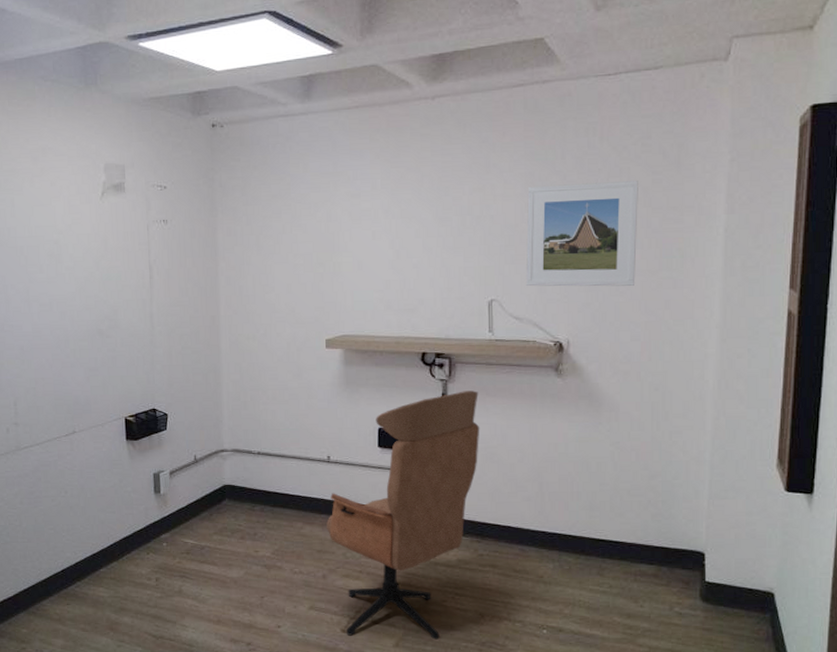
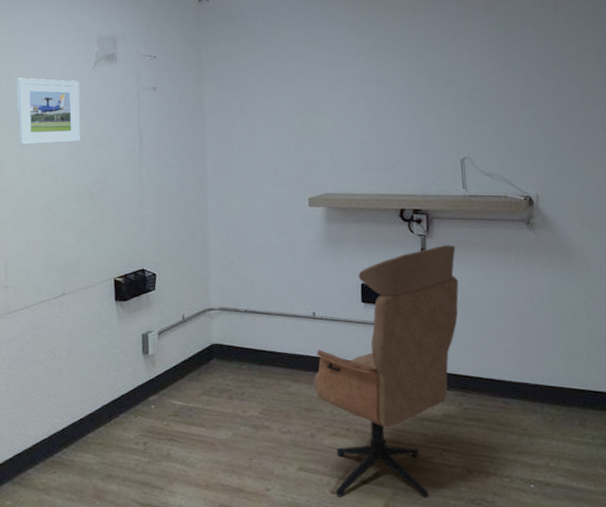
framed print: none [21,208,88,279] -> present [17,78,81,145]
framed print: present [525,181,638,287] -> none [492,46,596,145]

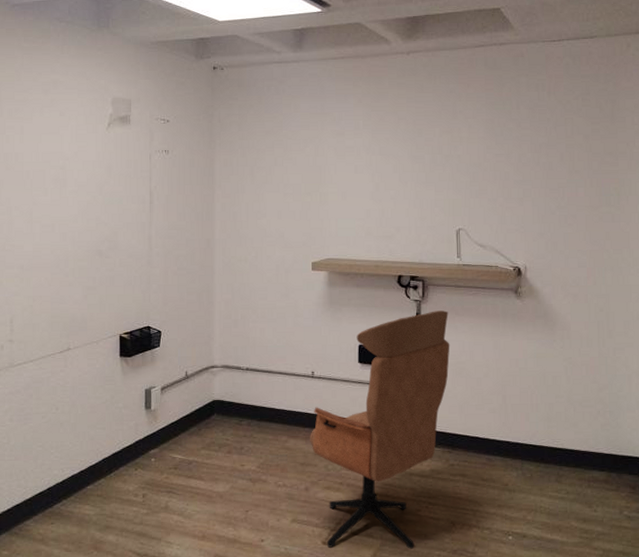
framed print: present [17,78,81,145] -> none [29,135,92,201]

